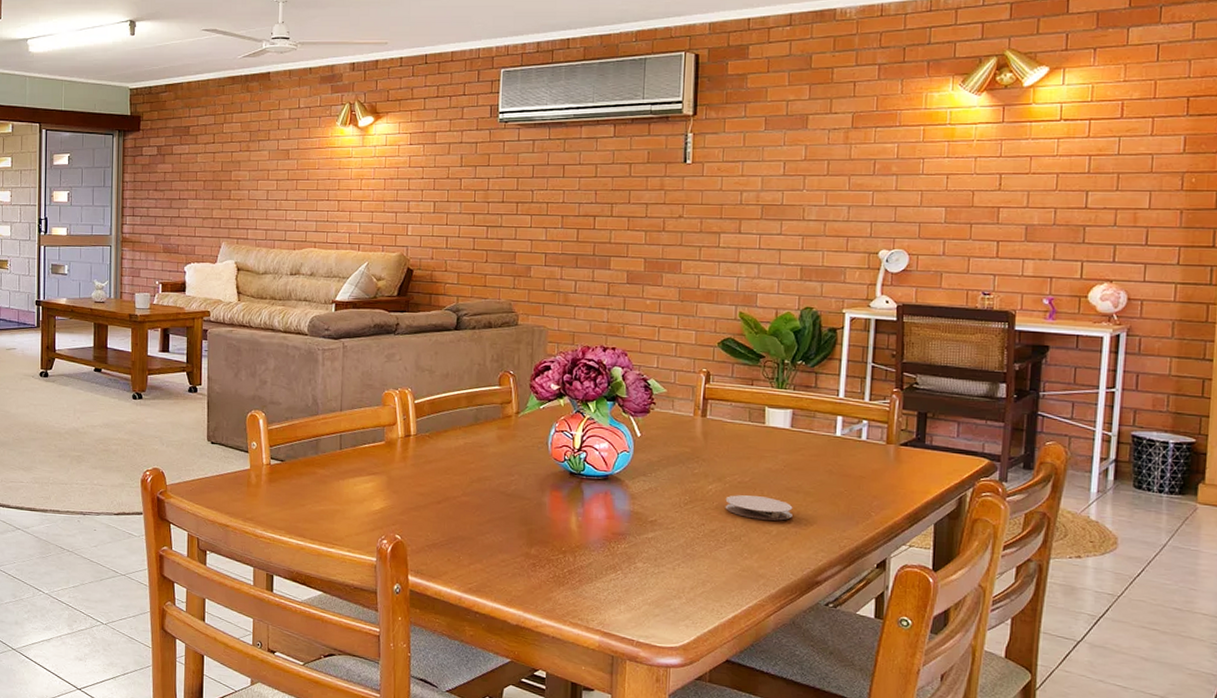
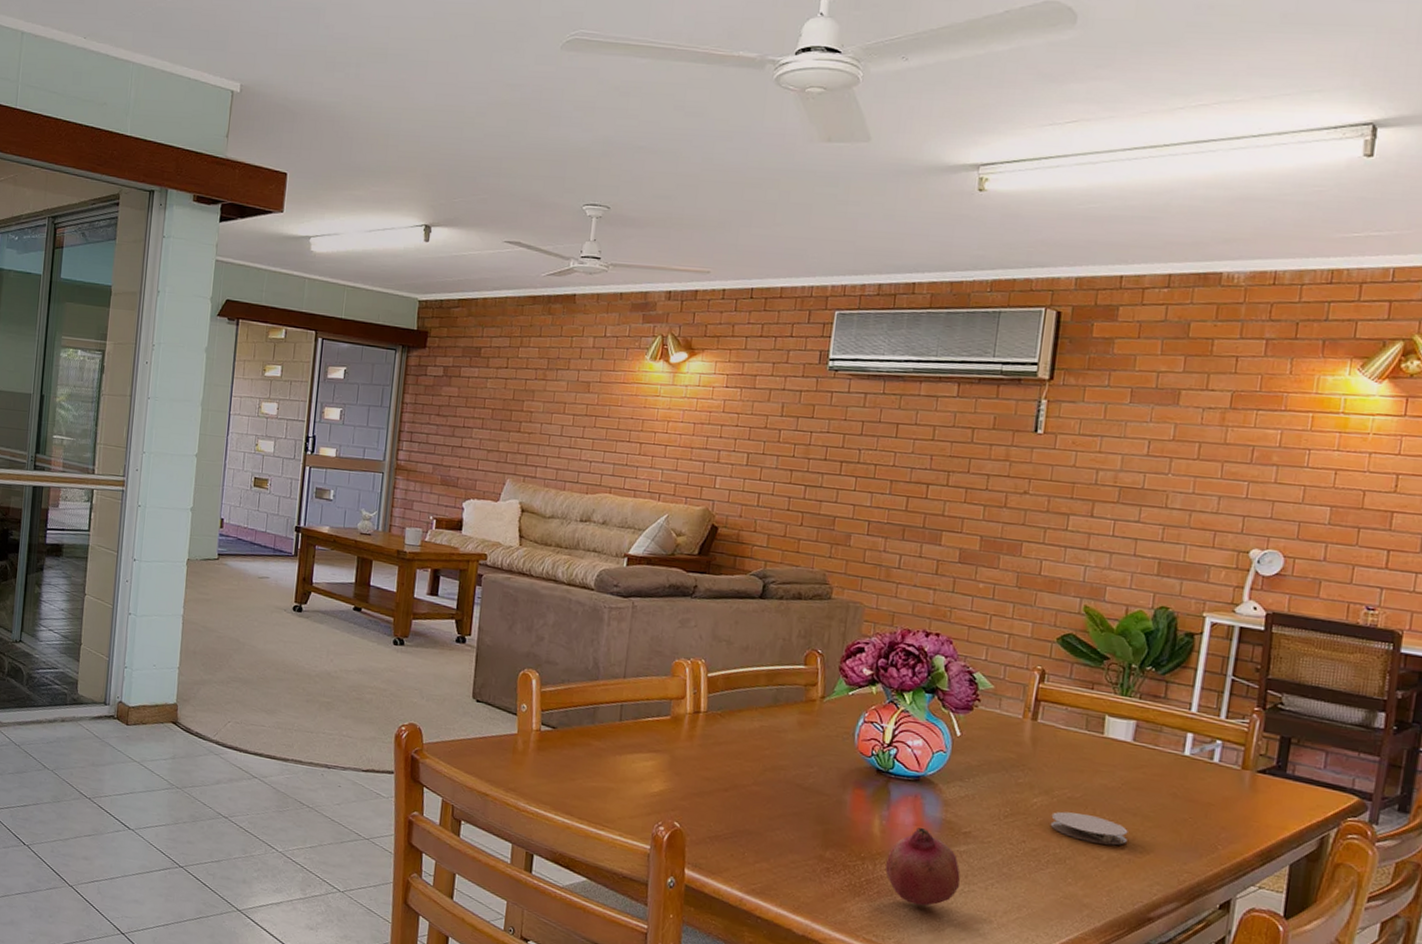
fruit: none [585,520,650,589] -> present [885,827,961,906]

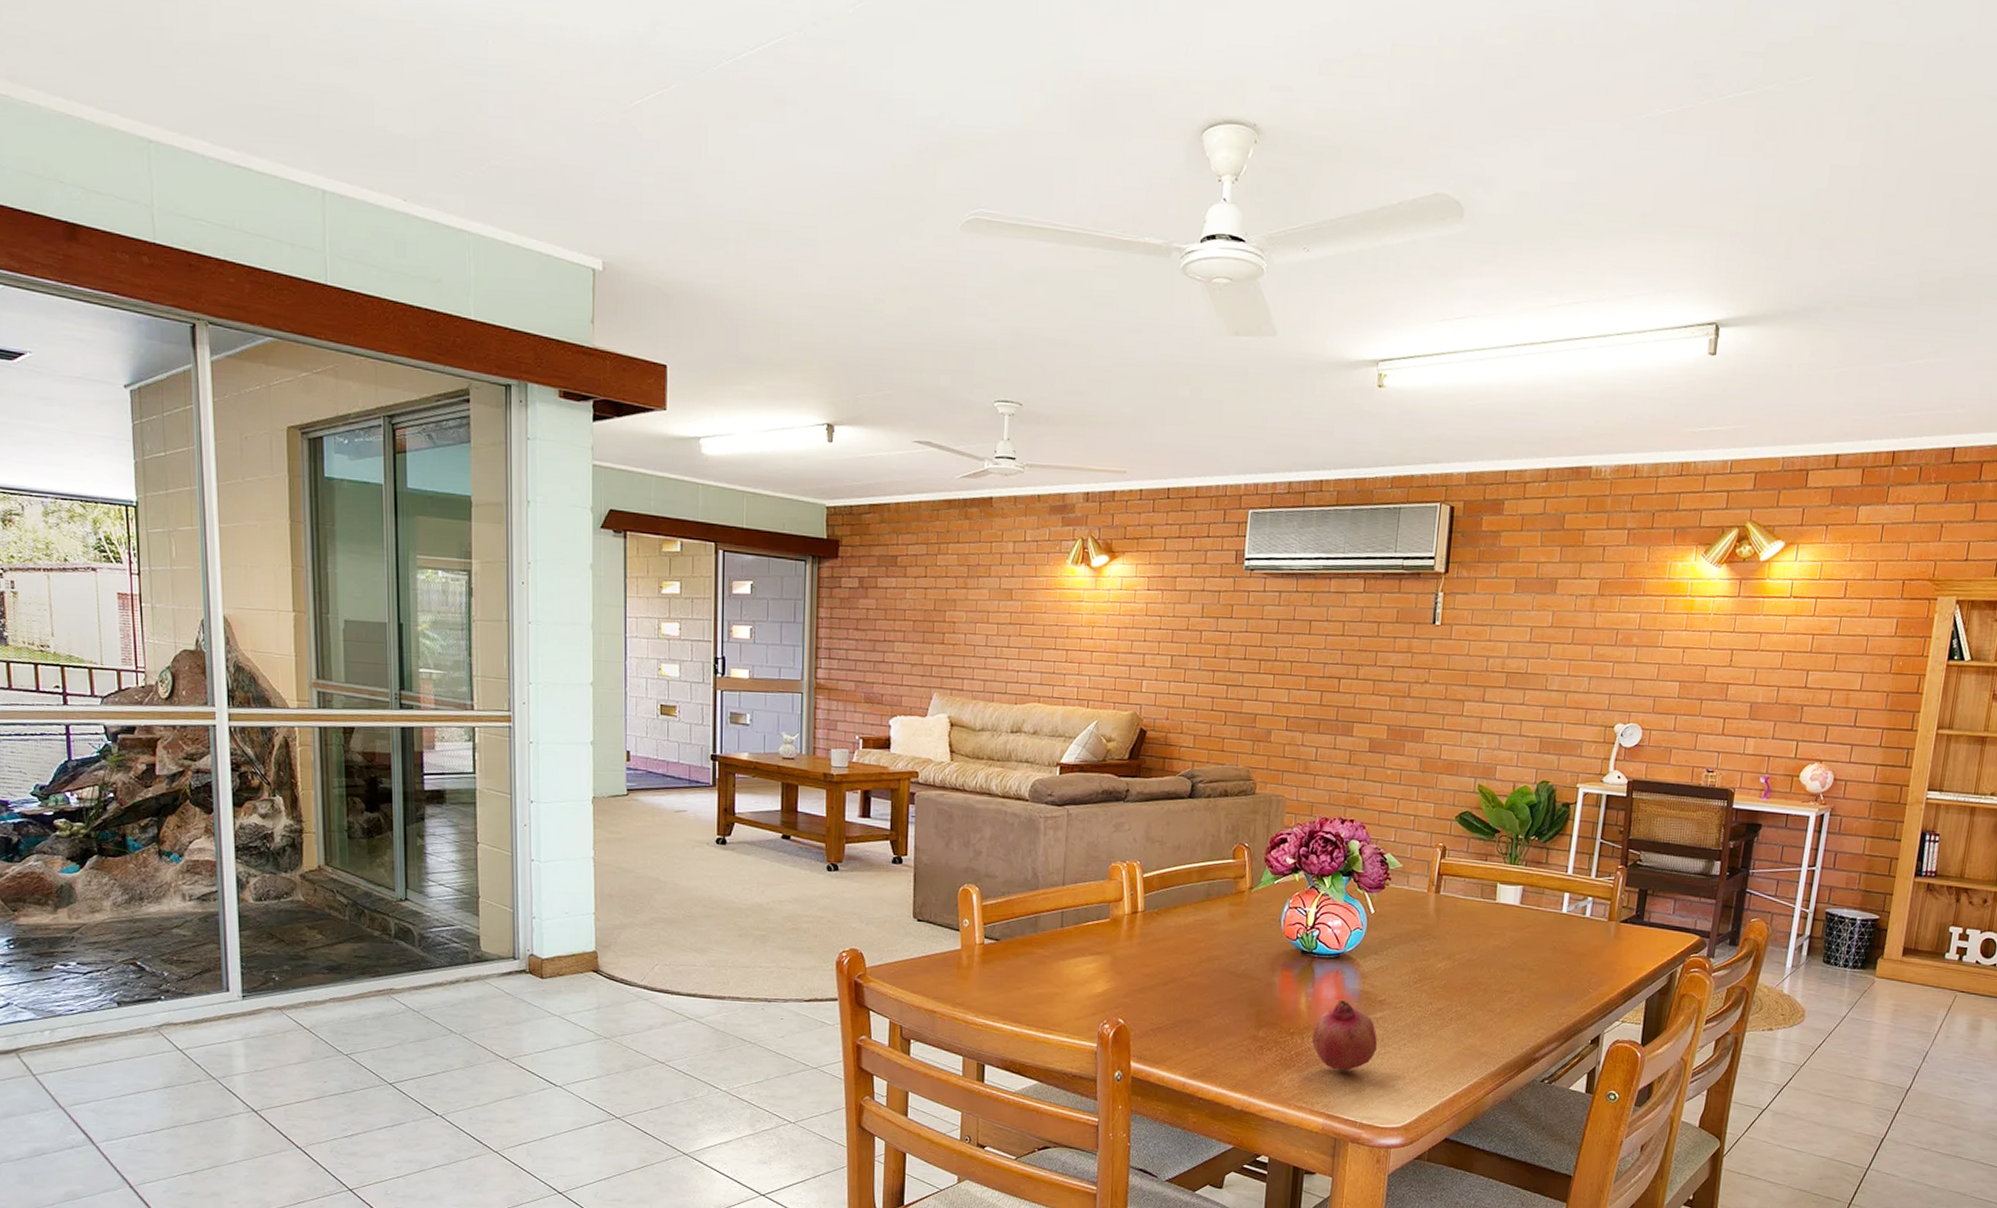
coaster: present [1050,811,1128,846] -> none [1452,973,1517,999]

